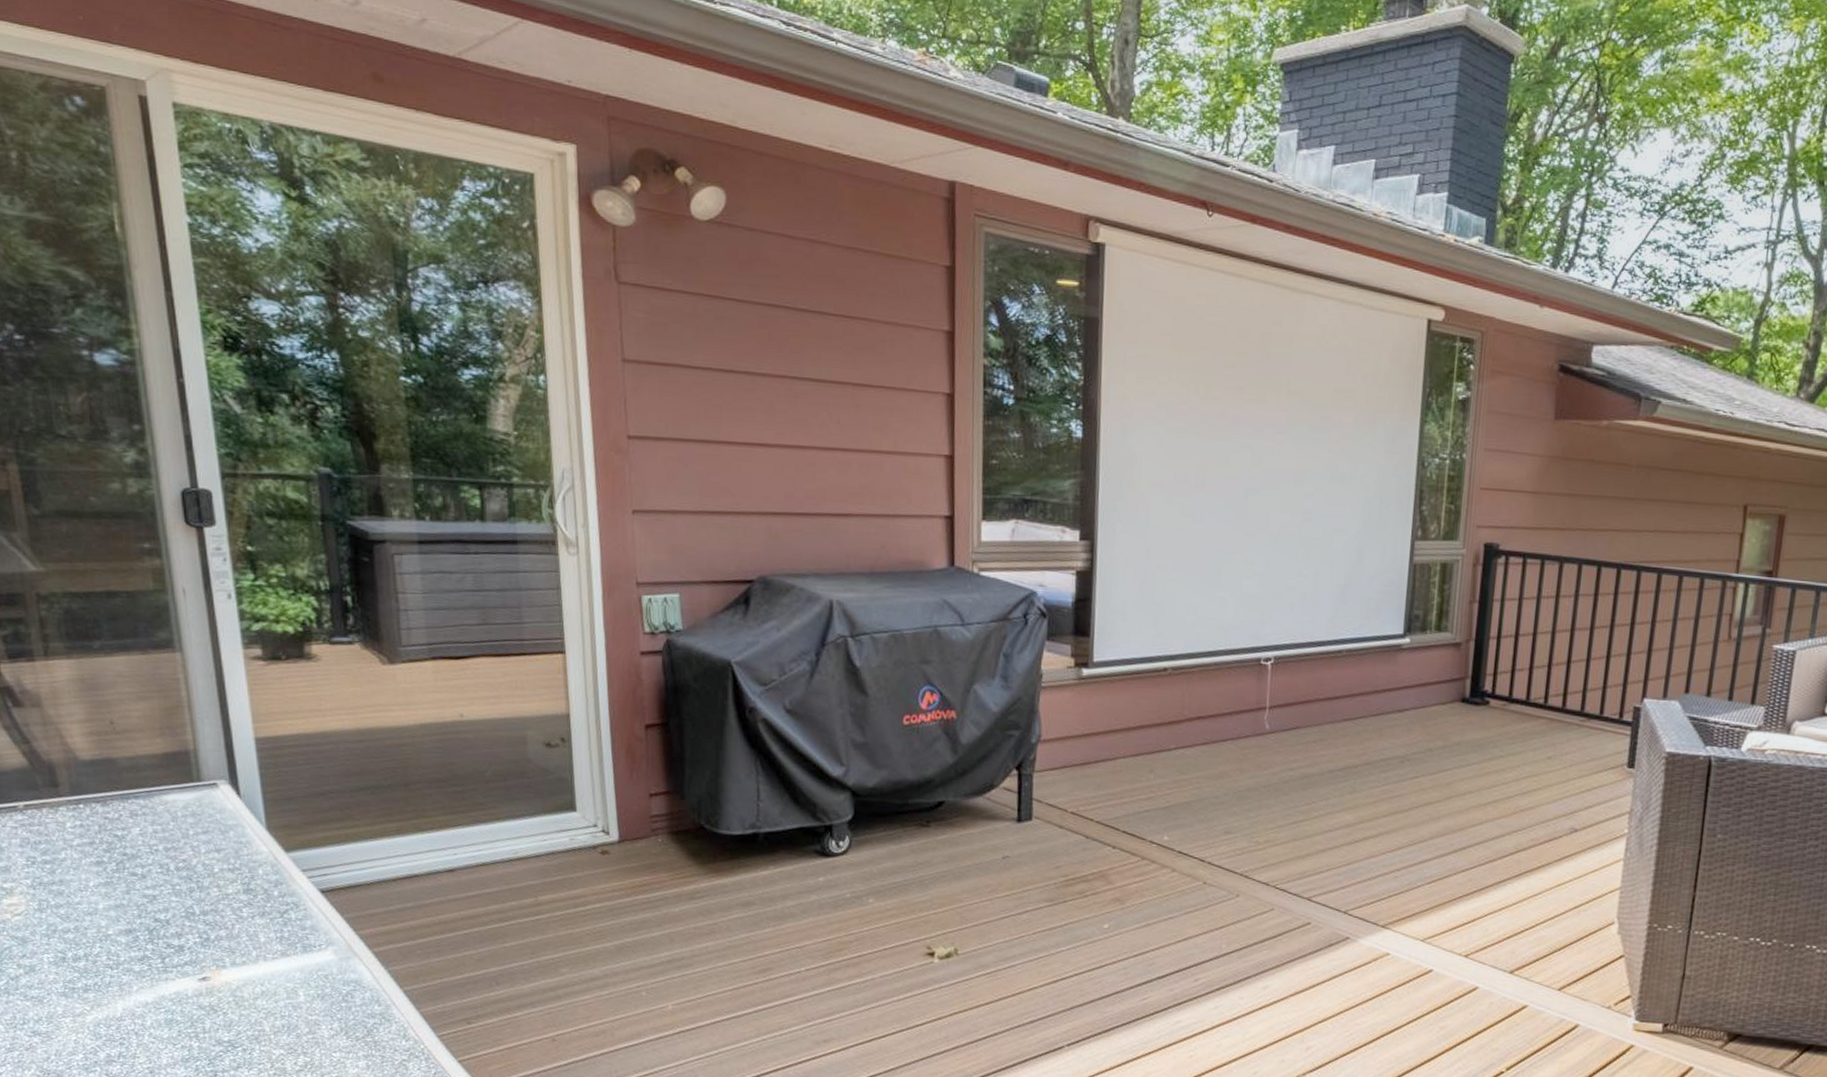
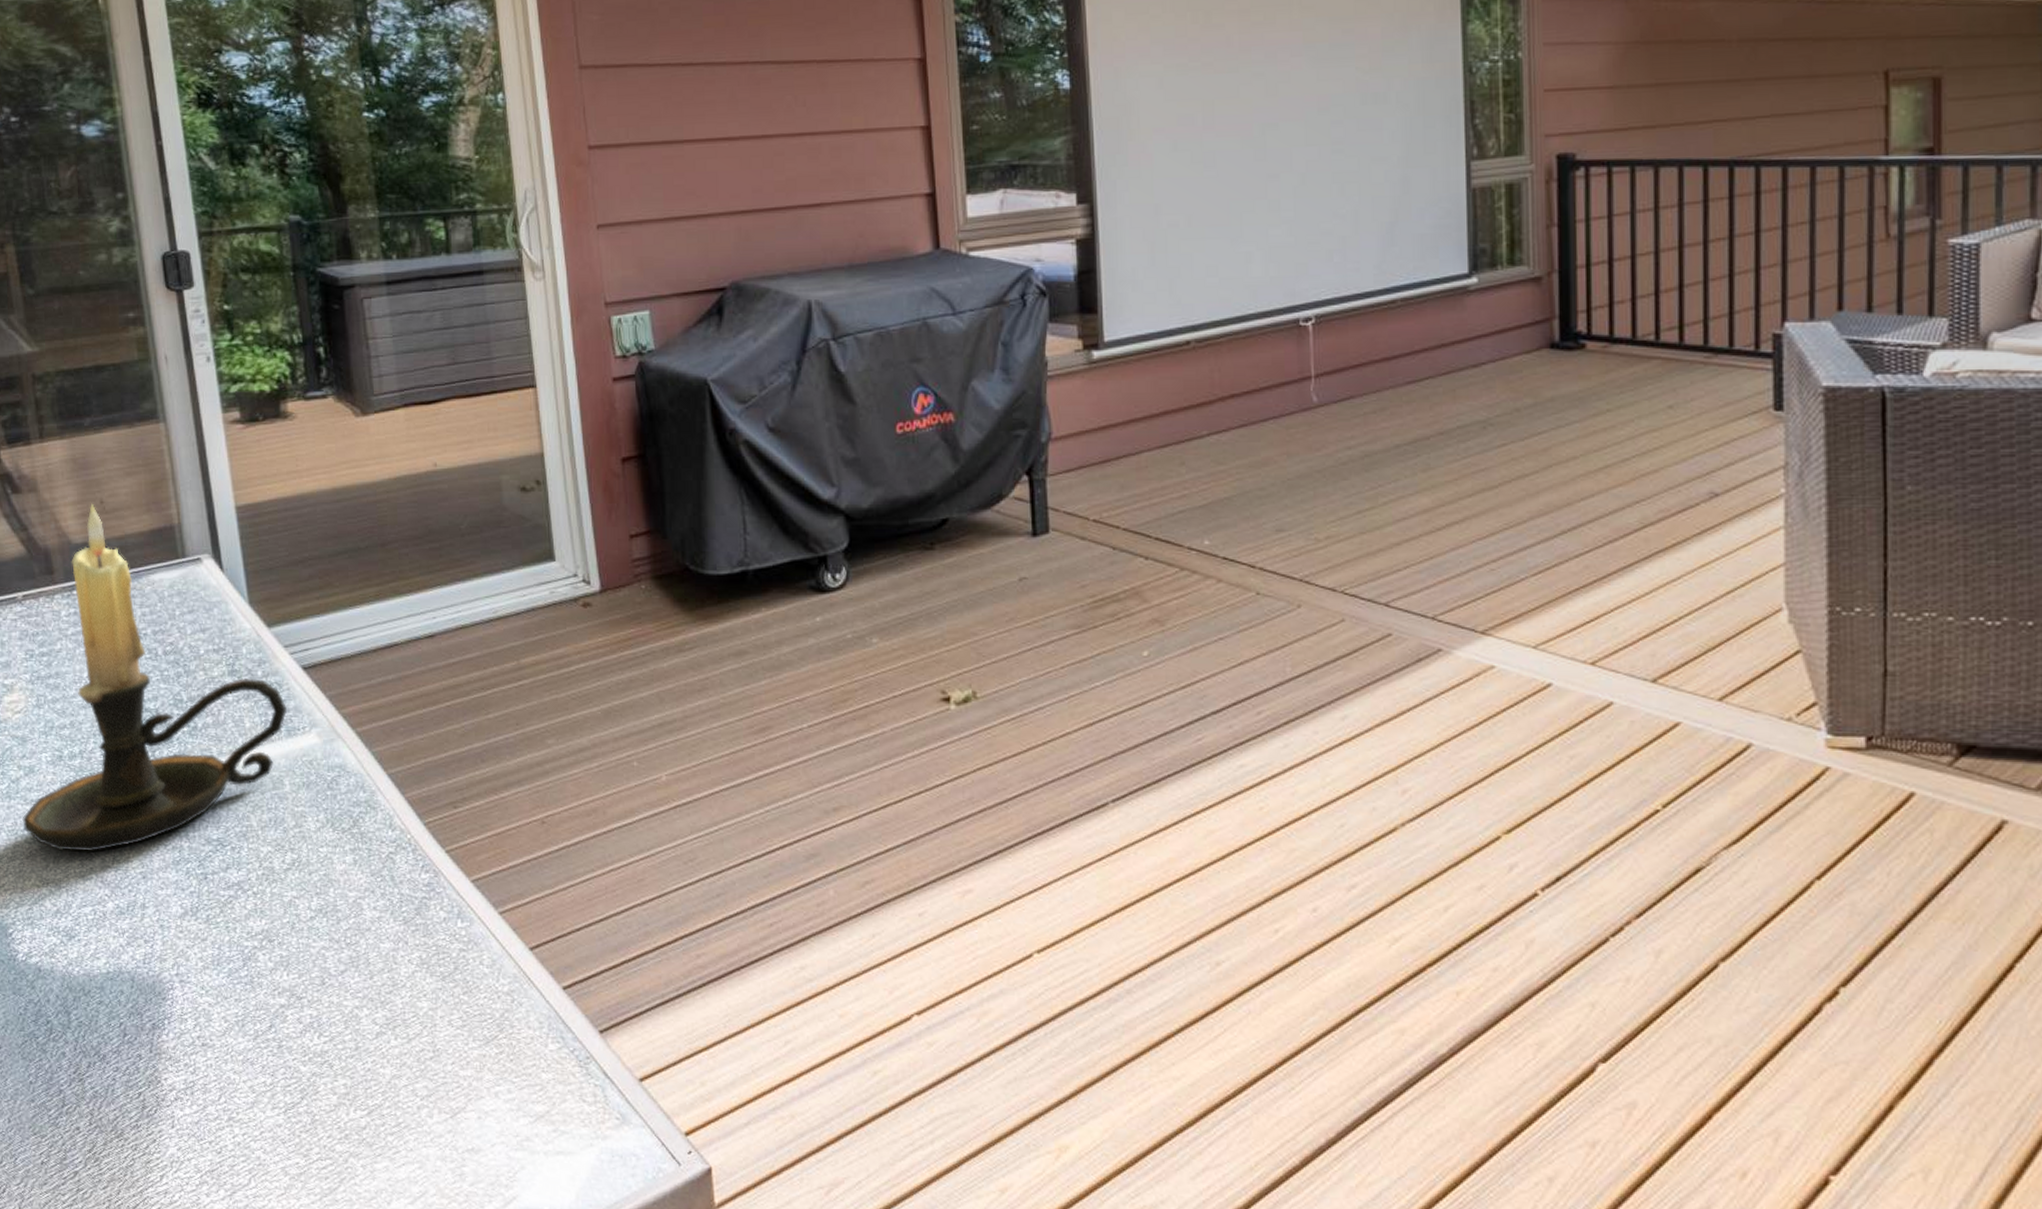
candle holder: none [22,723,304,1047] -> present [23,503,288,852]

